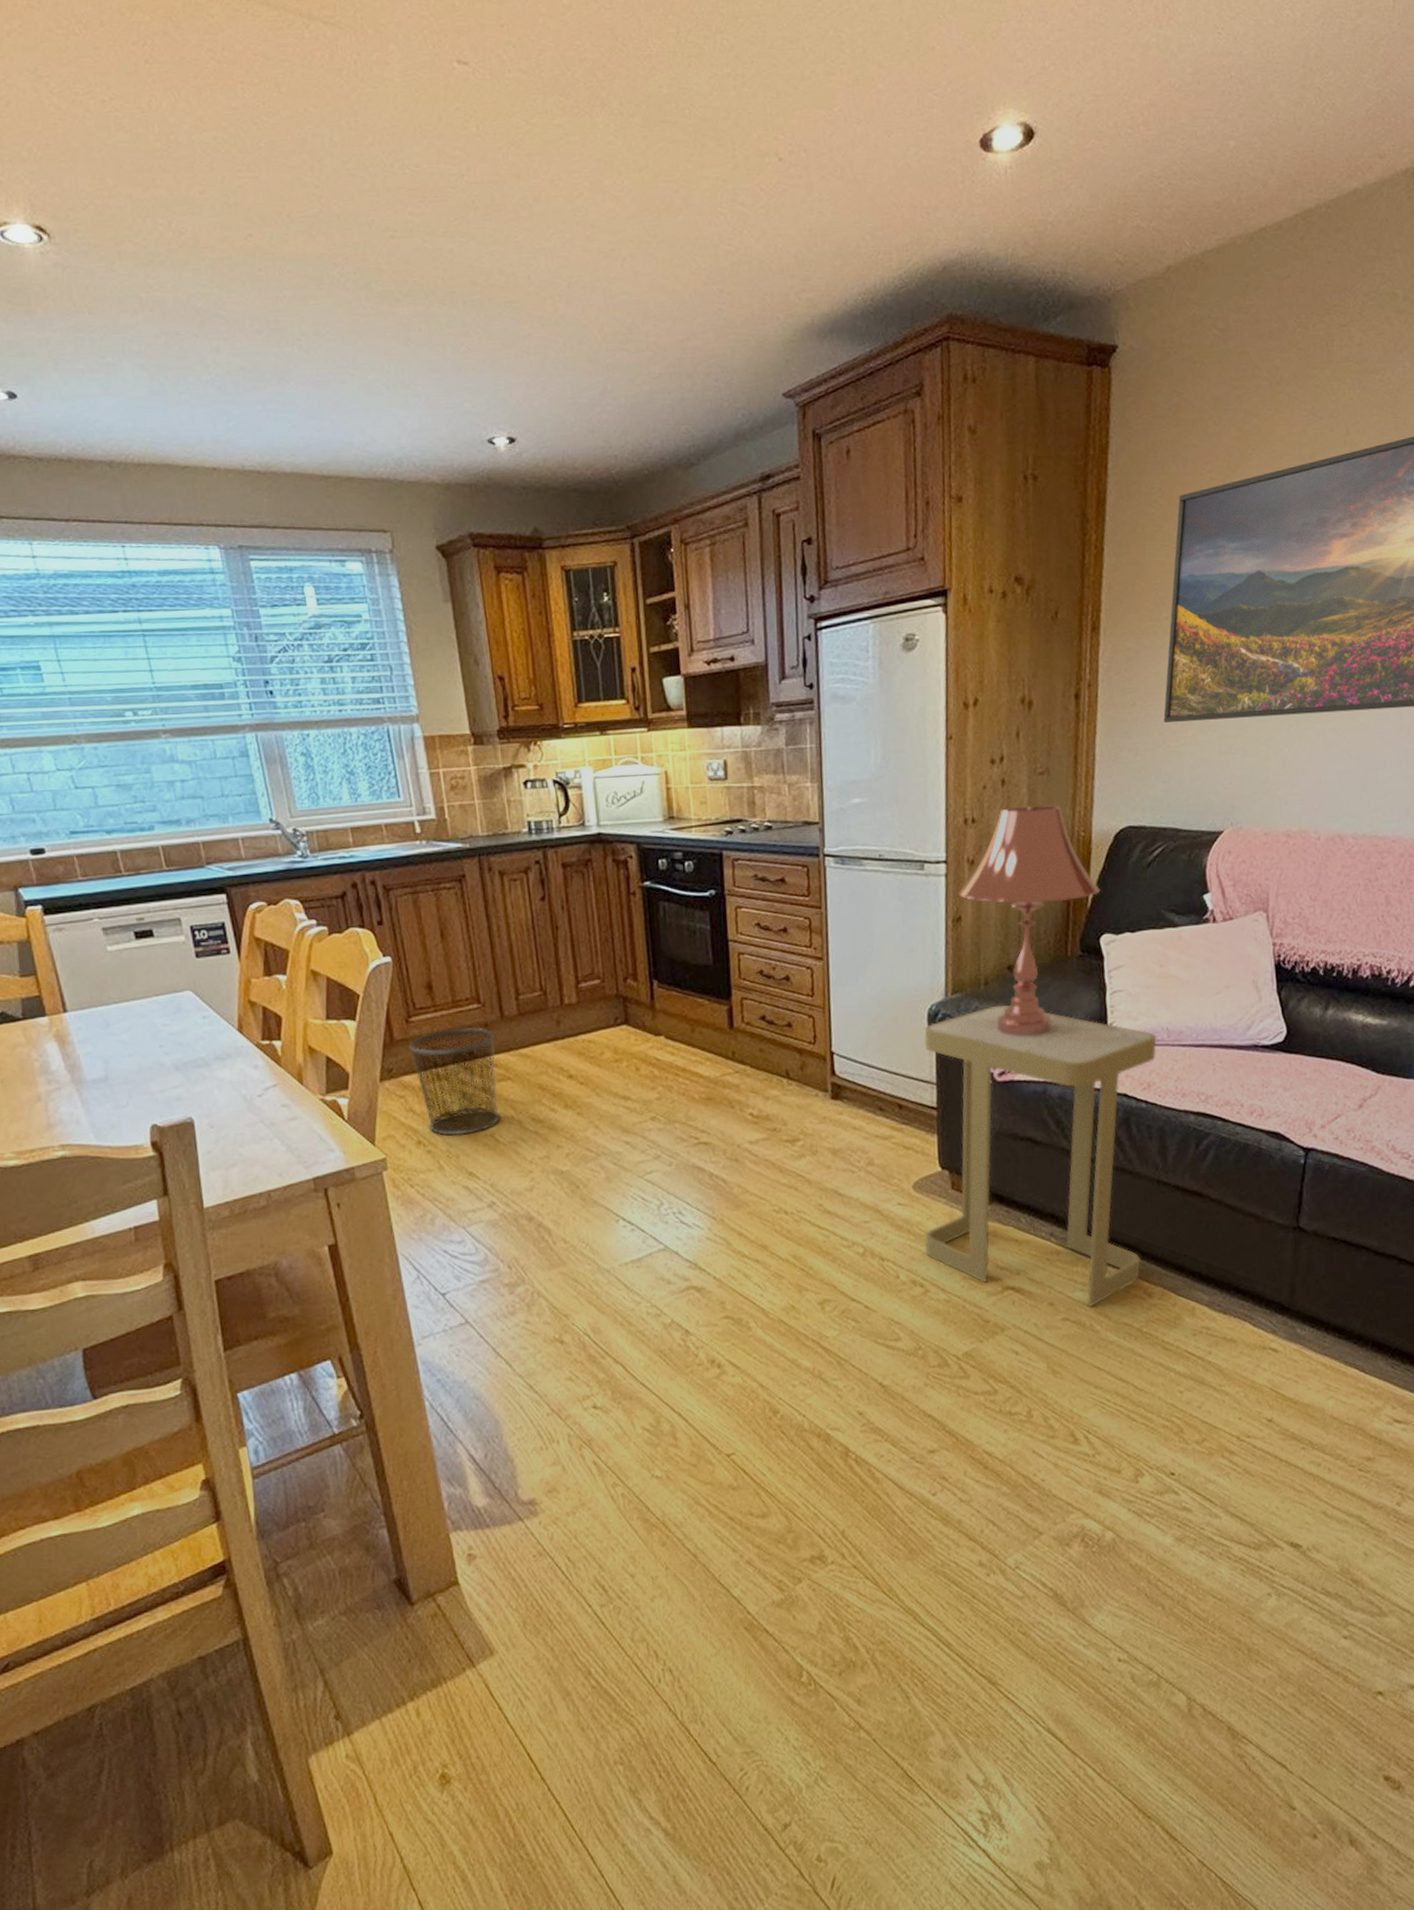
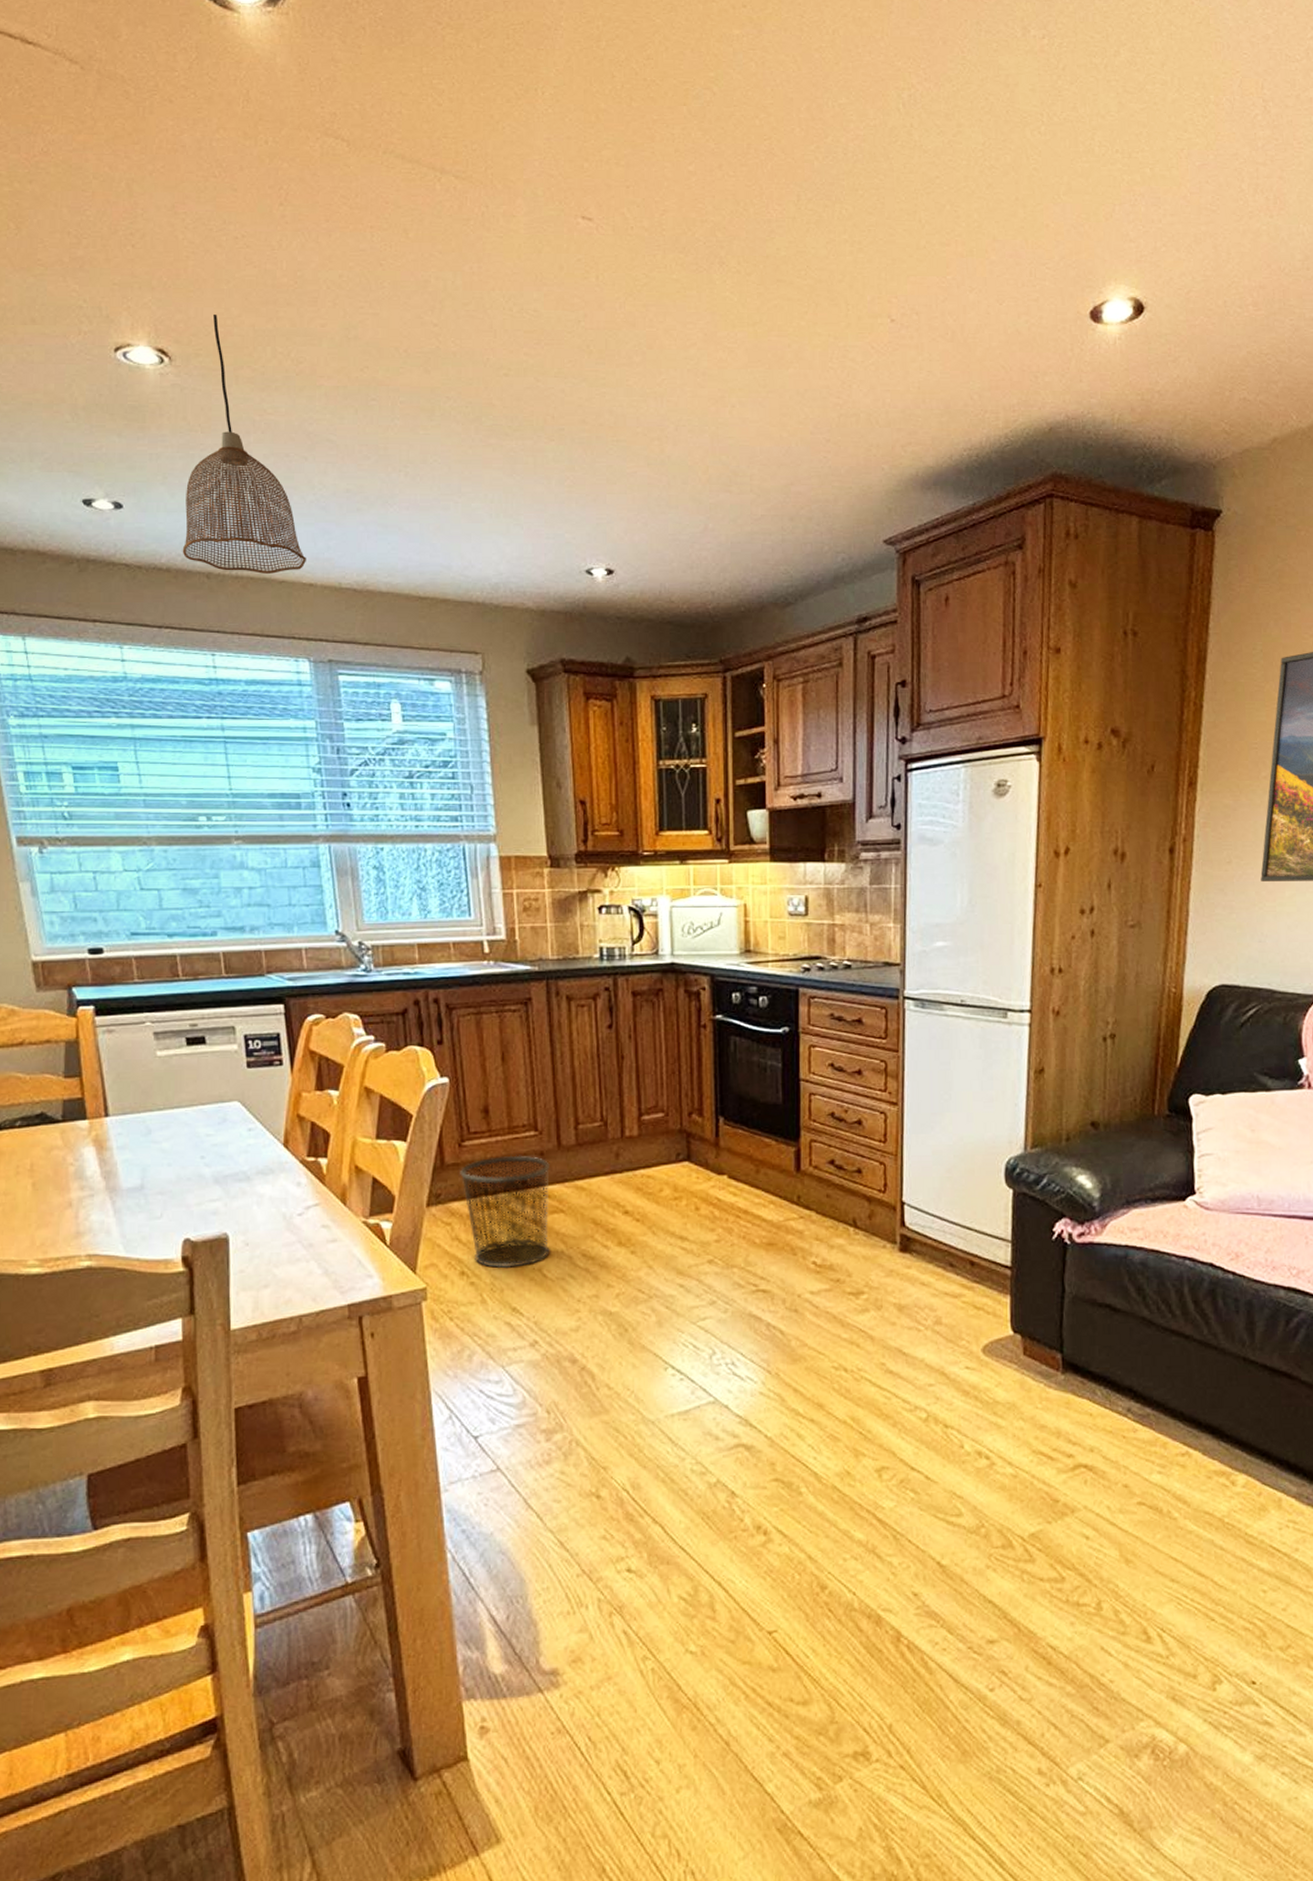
pendant lamp: none [79,186,207,460] -> present [182,315,306,574]
side table: present [924,1005,1157,1307] -> none [992,1162,1247,1491]
table lamp: present [958,805,1100,1037] -> none [1042,958,1191,1196]

